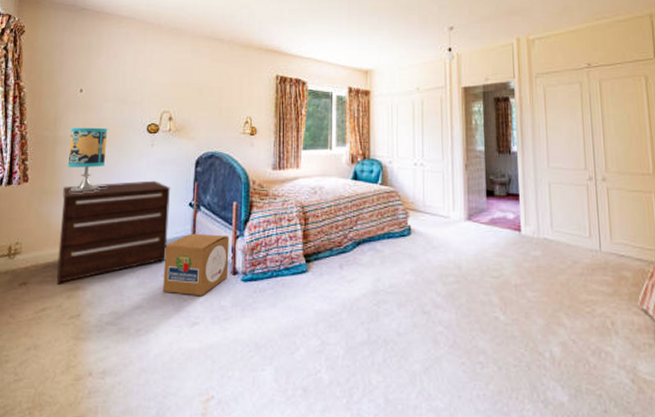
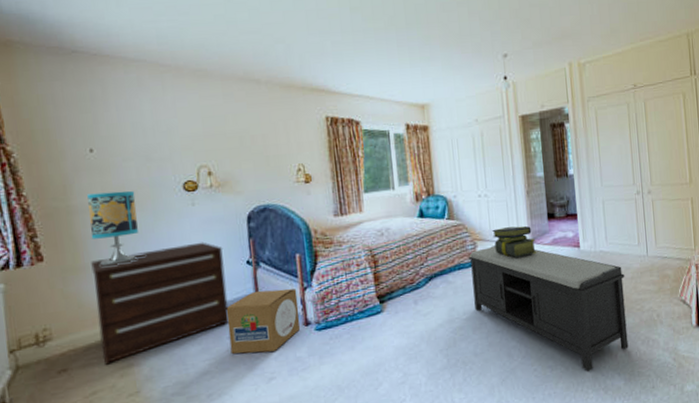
bench: none [400,218,575,376] -> present [469,245,629,371]
stack of books: none [426,200,473,233] -> present [492,225,537,258]

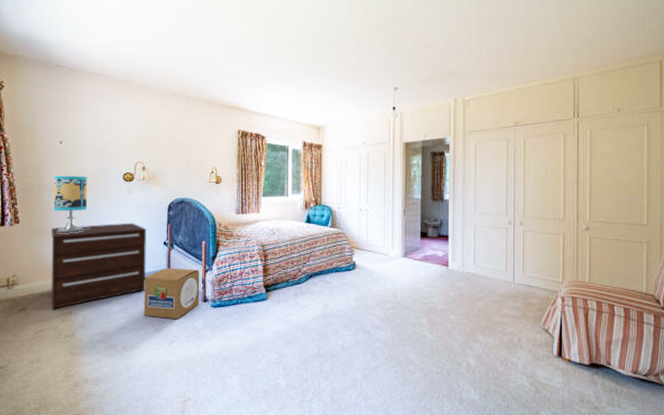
bench: present [469,245,629,371] -> none [346,255,489,381]
stack of books: present [492,225,537,258] -> none [369,240,408,268]

